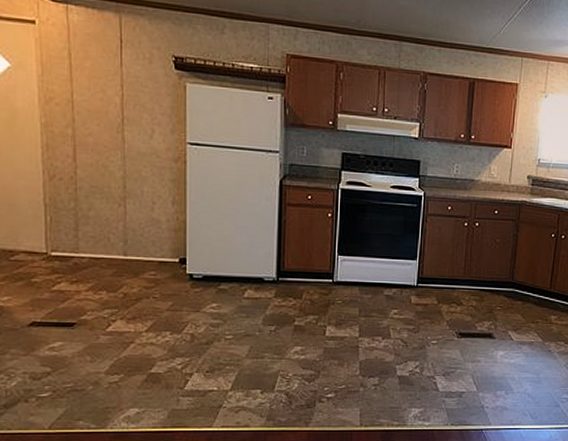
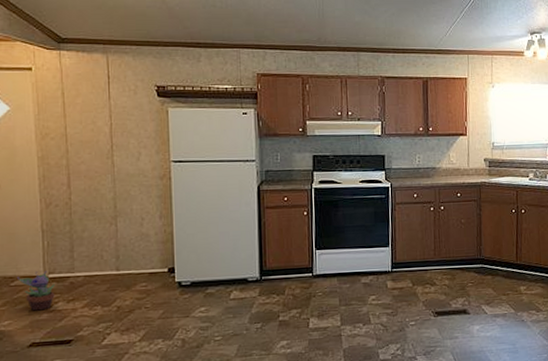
decorative plant: none [16,248,57,290] -> present [16,271,55,311]

